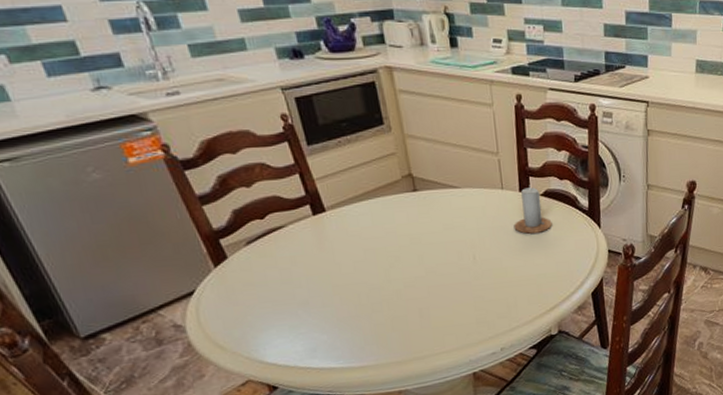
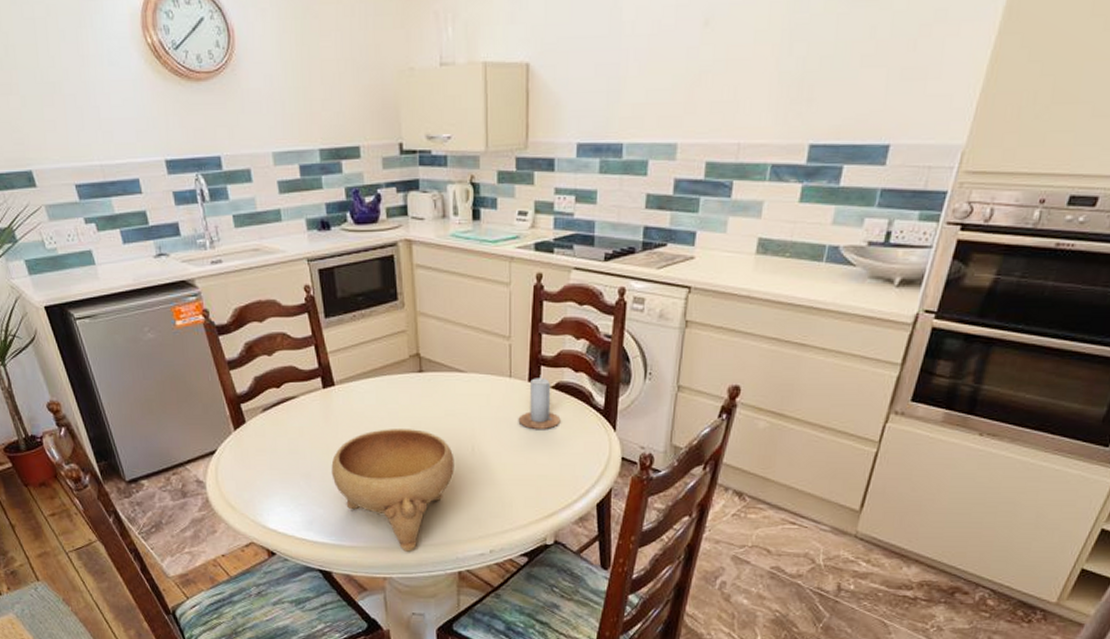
bowl: none [330,245,459,363] -> present [331,429,454,552]

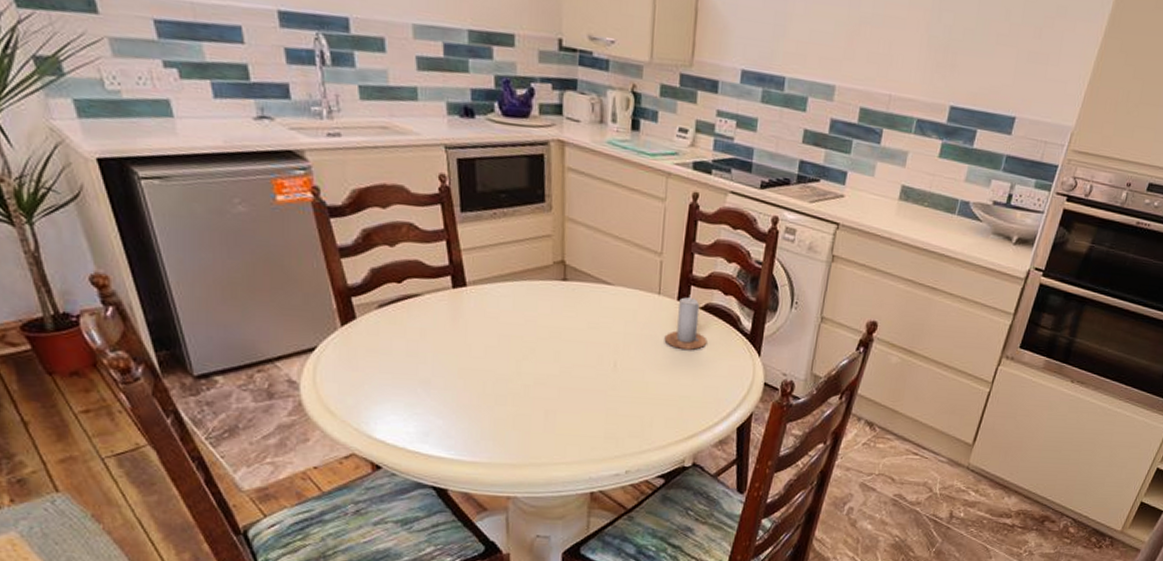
bowl: present [331,429,454,552] -> none [455,337,595,470]

